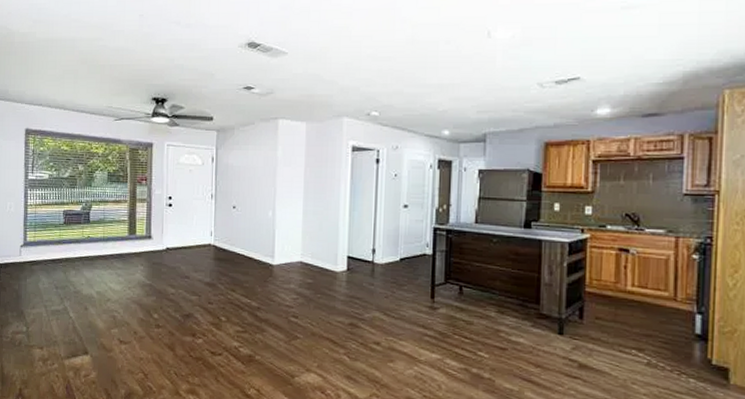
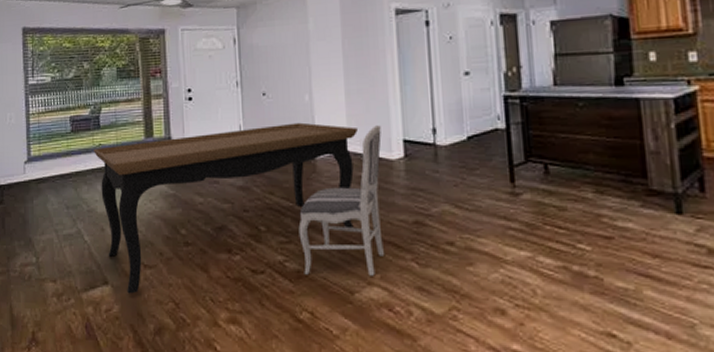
dining table: none [83,233,310,364] -> present [94,122,357,294]
dining chair: none [253,242,330,364] -> present [298,125,385,276]

